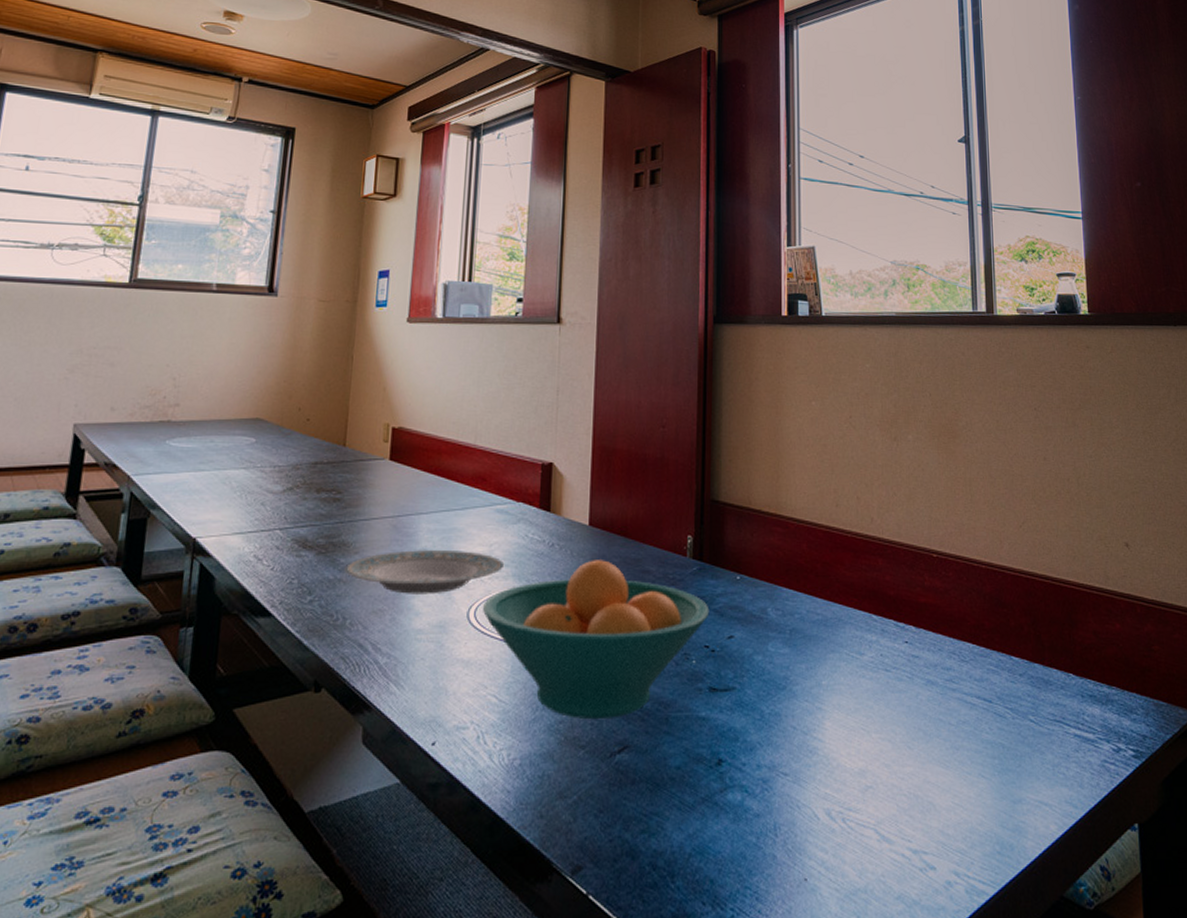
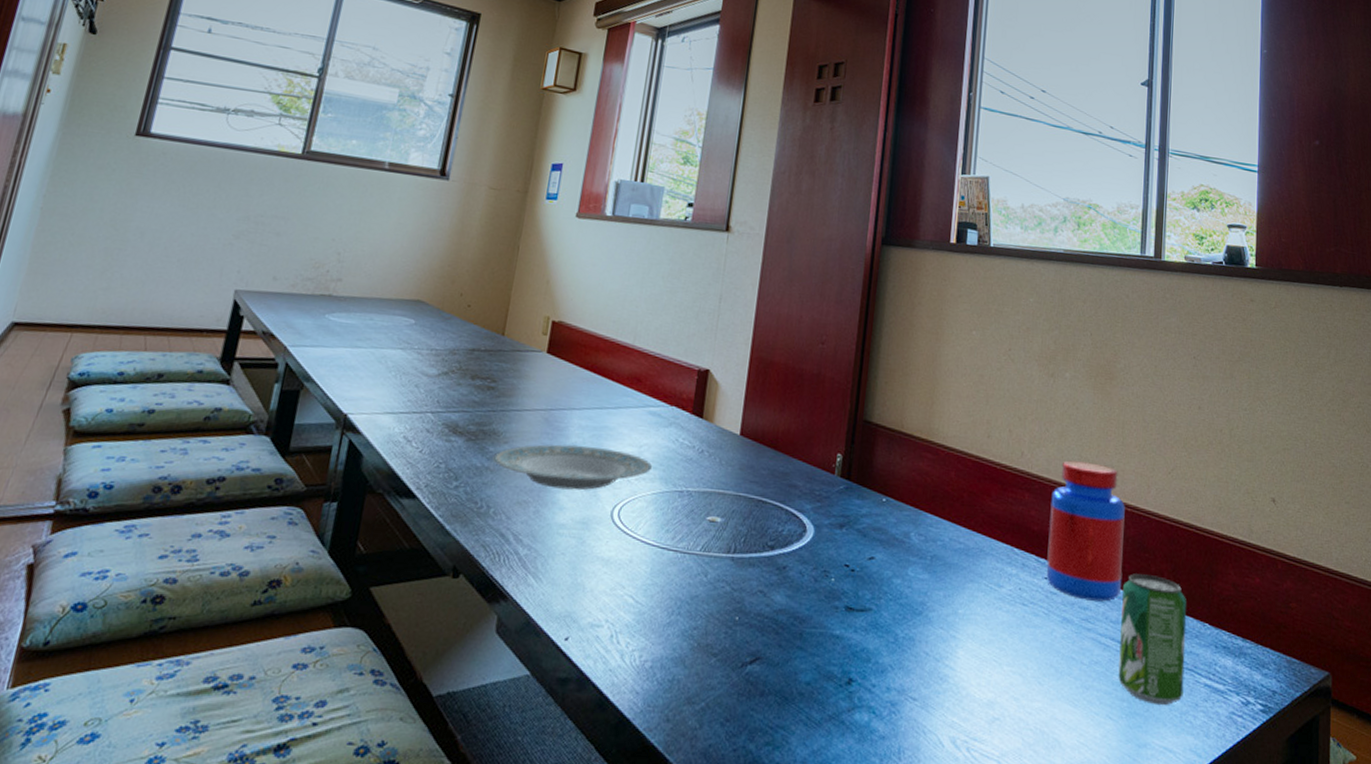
fruit bowl: present [483,560,710,718] -> none [627,469,853,629]
jar: none [905,522,983,661] -> present [1046,460,1125,602]
beverage can: none [984,630,1054,760] -> present [1118,574,1187,706]

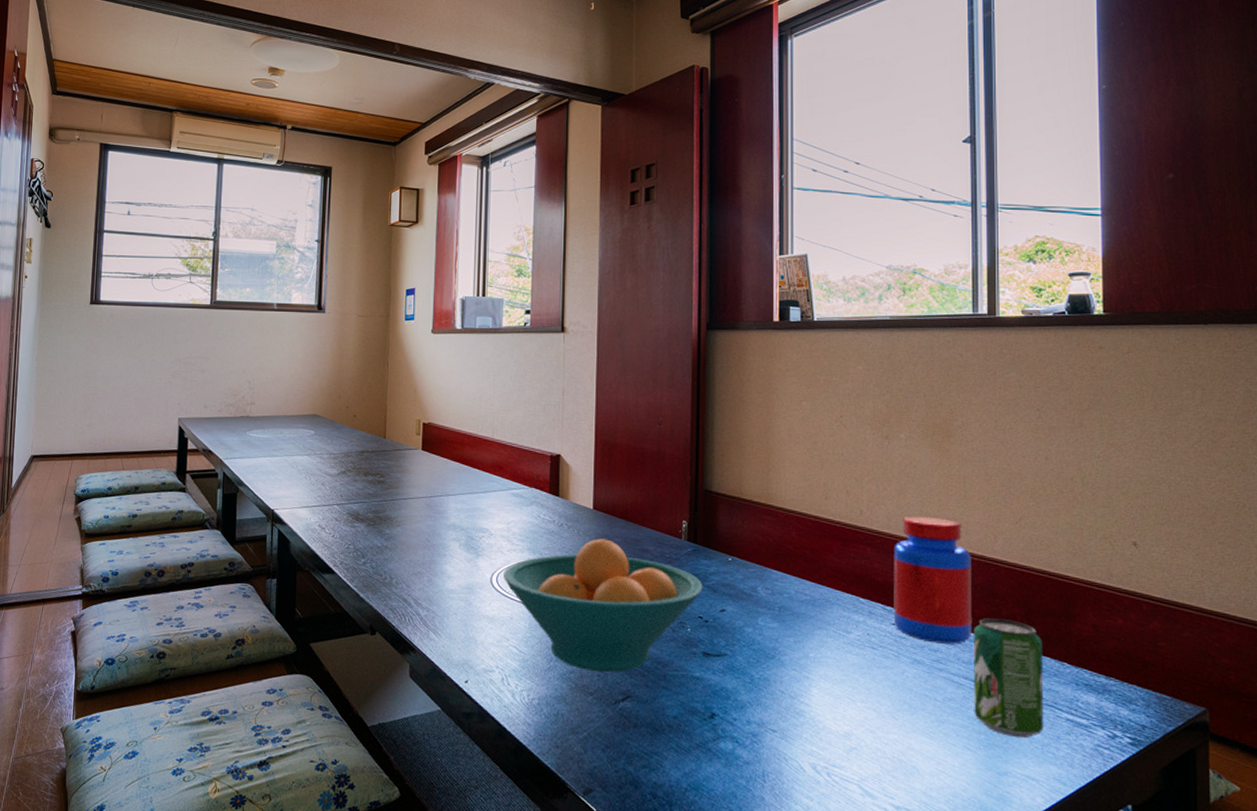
plate: present [492,444,653,490] -> none [389,525,521,562]
fruit bowl: none [627,469,853,629] -> present [504,538,703,672]

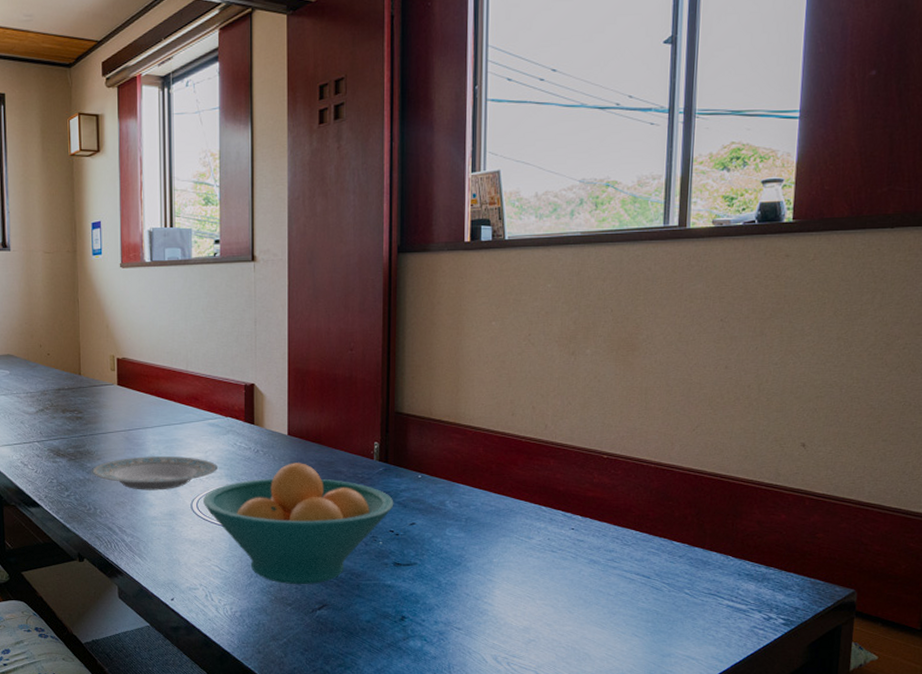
plate: none [389,525,521,562] -> present [91,457,219,490]
jar: present [893,516,973,644] -> none [573,428,649,544]
beverage can: present [974,618,1044,739] -> none [643,519,711,624]

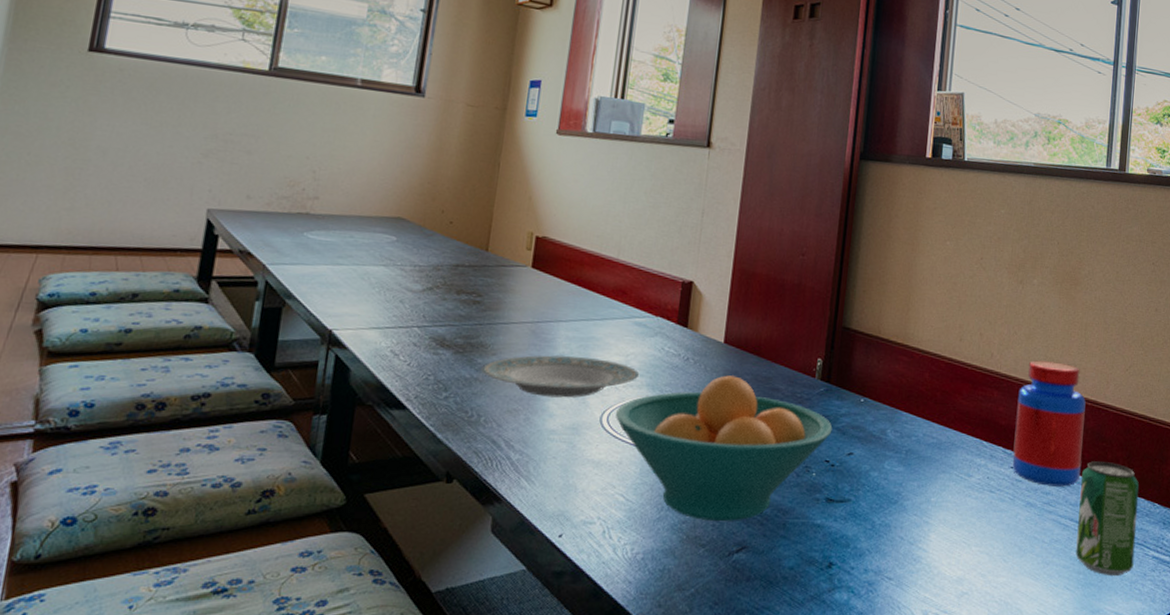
jar: none [573,428,649,544] -> present [1012,360,1086,487]
beverage can: none [643,519,711,624] -> present [1075,461,1139,577]

